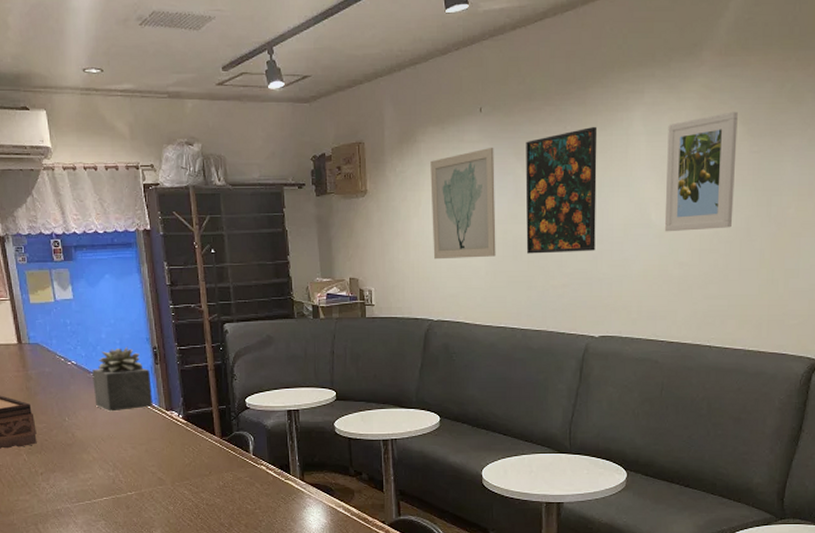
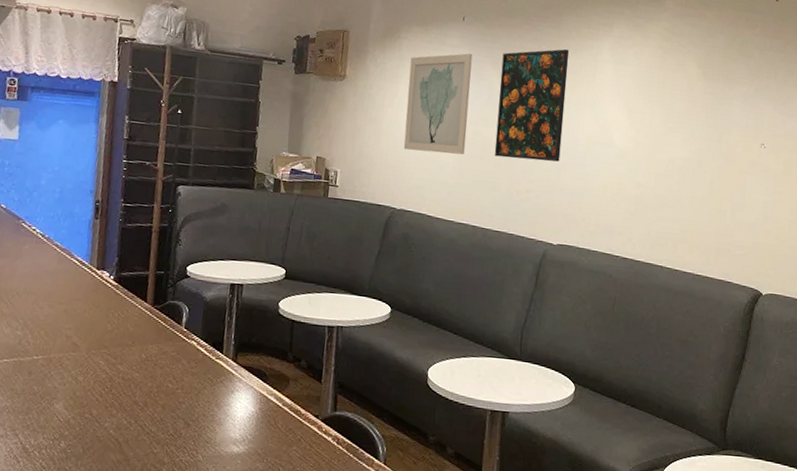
succulent plant: present [92,346,153,412] -> none [17,196,87,265]
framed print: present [664,111,738,232] -> none [624,54,695,158]

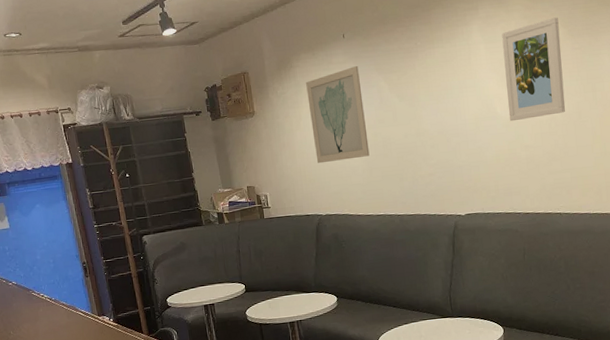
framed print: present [494,49,570,162] -> none [384,40,453,151]
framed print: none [624,54,695,158] -> present [502,17,566,122]

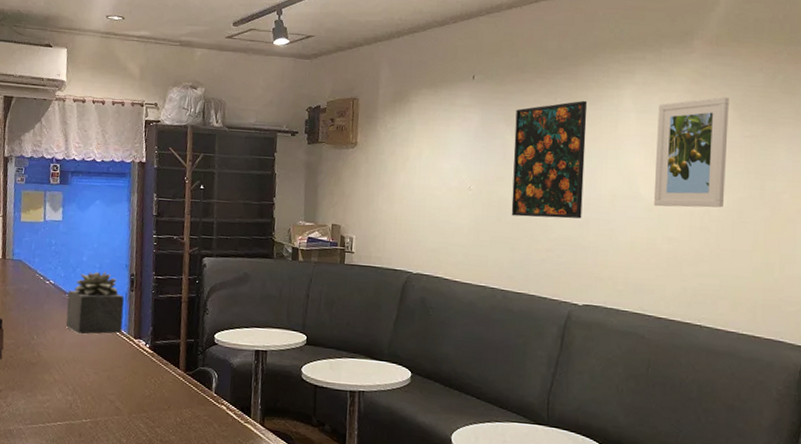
succulent plant: none [31,264,87,323] -> present [65,271,124,335]
wall art: present [306,65,370,164] -> none [417,111,484,216]
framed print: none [384,40,453,151] -> present [511,100,588,219]

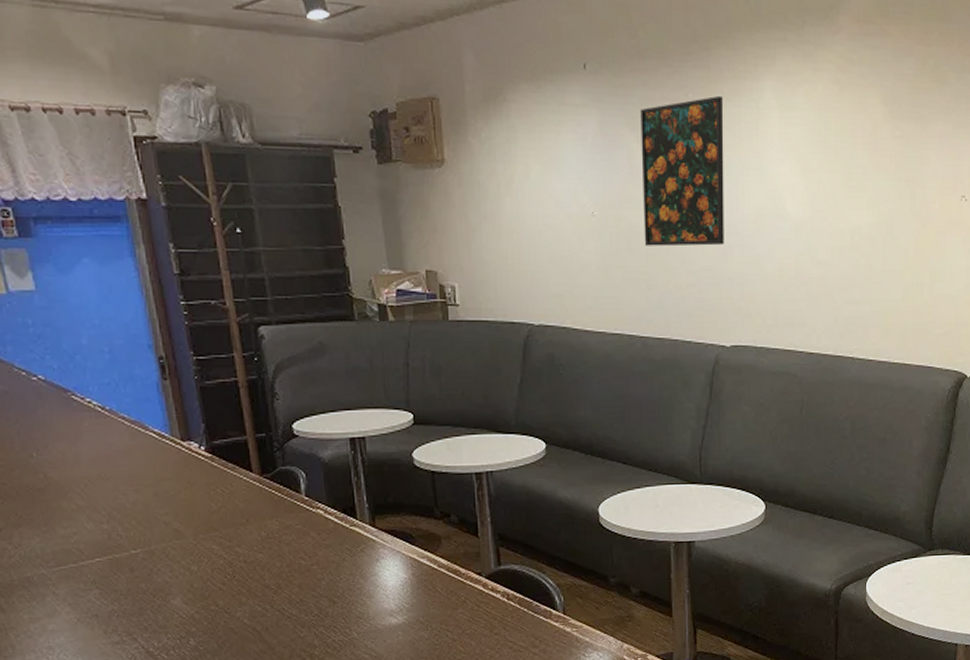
succulent plant: present [65,271,124,335] -> none [69,355,162,444]
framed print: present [653,97,729,208] -> none [801,88,878,226]

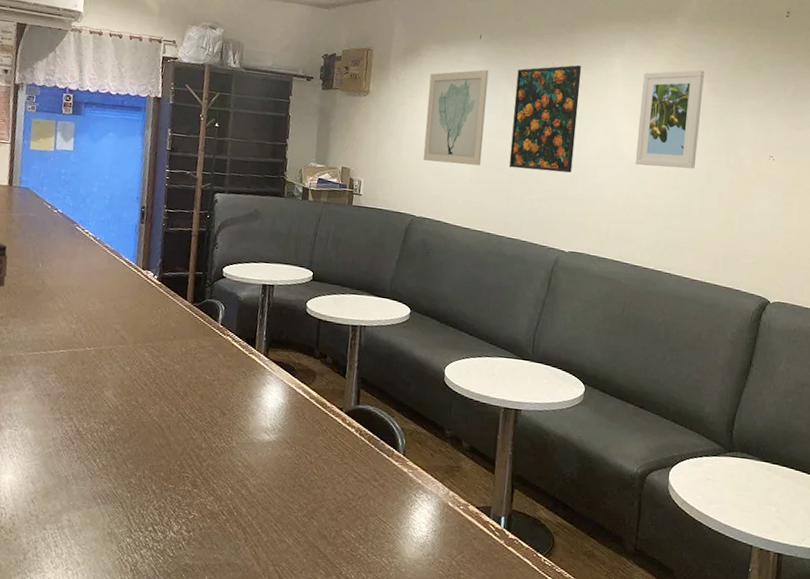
wall art: none [524,113,608,250] -> present [423,69,489,166]
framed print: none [801,88,878,226] -> present [635,70,705,169]

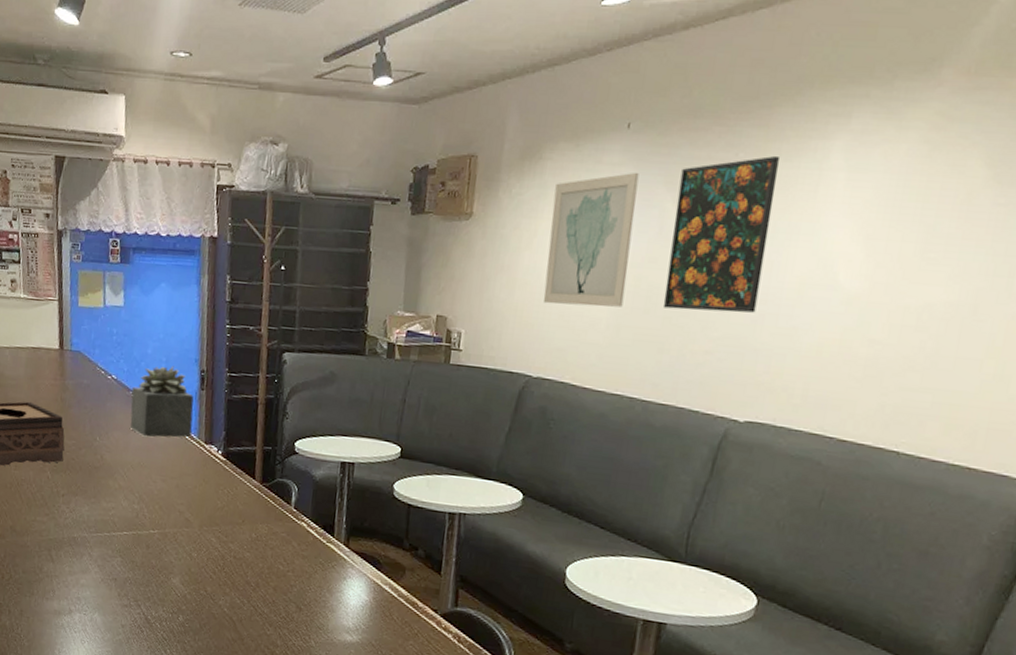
succulent plant: none [72,202,134,265] -> present [129,365,194,438]
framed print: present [635,70,705,169] -> none [854,149,983,301]

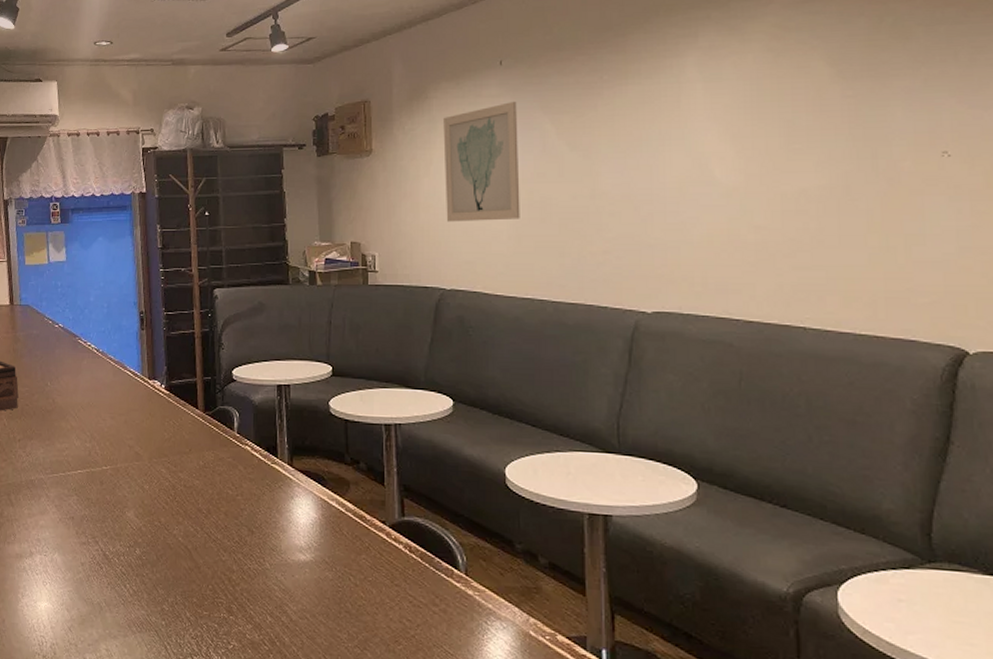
succulent plant: present [129,365,194,438] -> none [77,310,136,378]
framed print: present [662,155,781,313] -> none [554,75,644,216]

